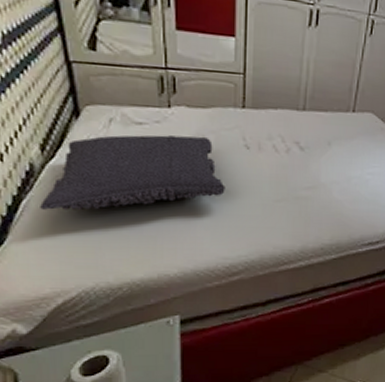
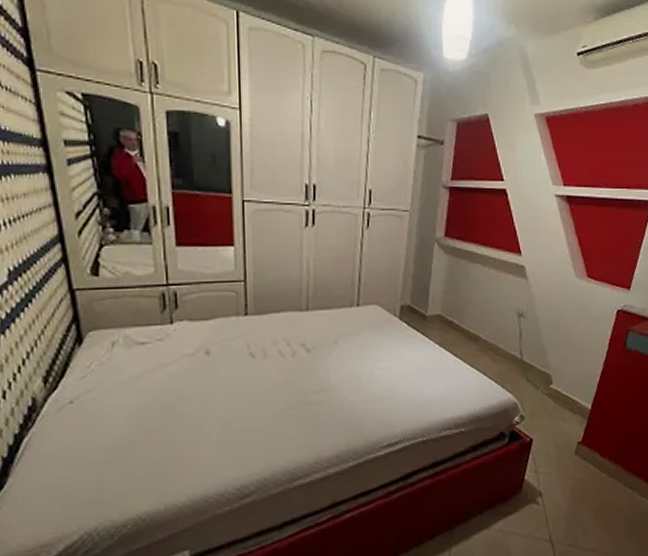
pillow: present [40,135,225,210] -> none [42,350,232,446]

